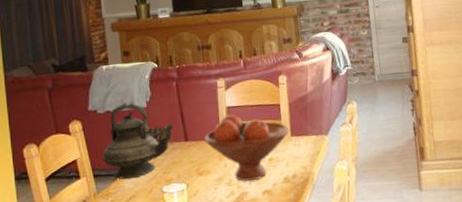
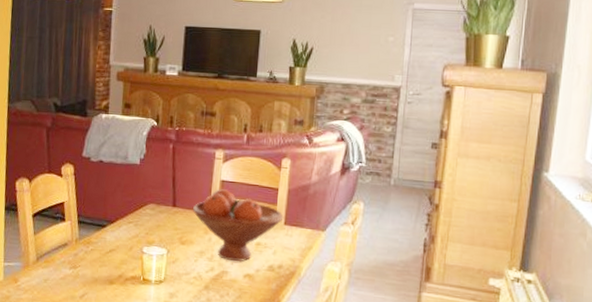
teapot: present [102,102,175,180] -> none [88,155,165,233]

